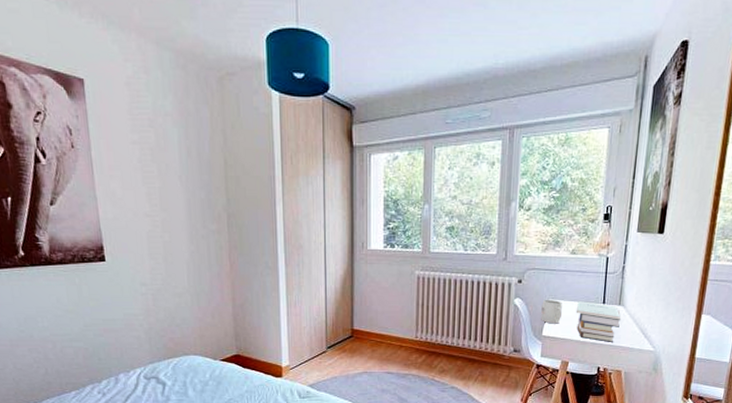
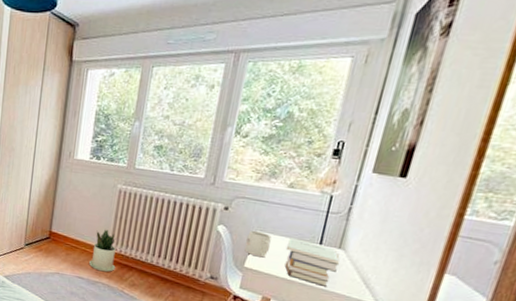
planter: none [397,318,424,363] -> present [89,229,116,273]

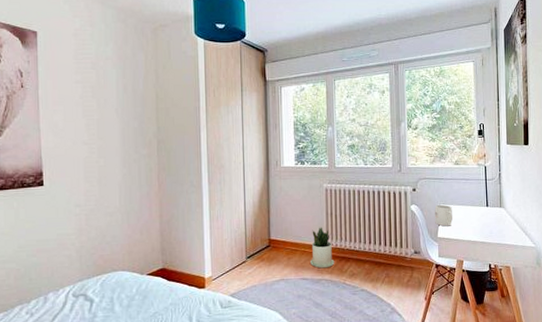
books: present [285,238,340,287] -> none [464,205,504,241]

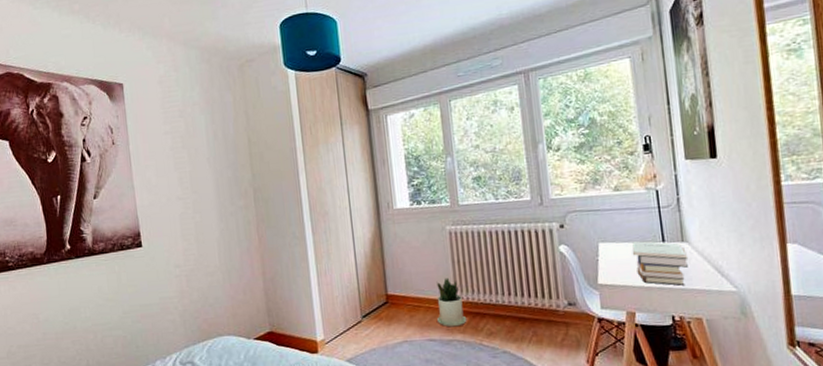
mug: present [435,204,453,227] -> none [591,242,617,270]
books: none [464,205,504,241] -> present [632,241,689,286]

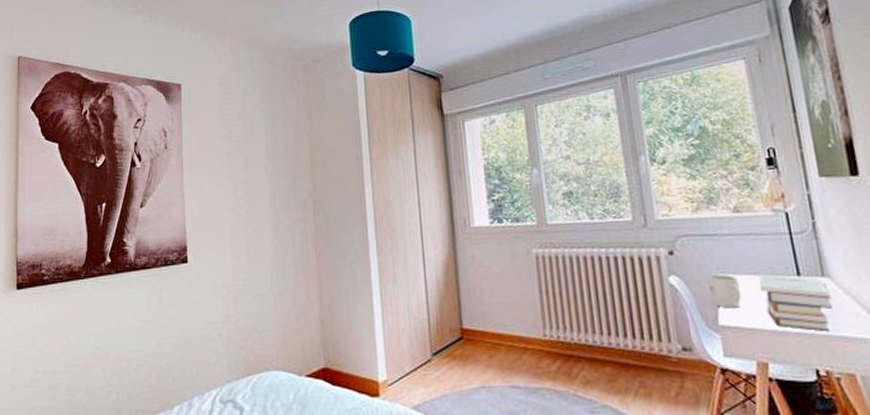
planter: present [436,277,467,328] -> none [520,310,558,372]
mug: none [591,242,617,270] -> present [708,274,742,309]

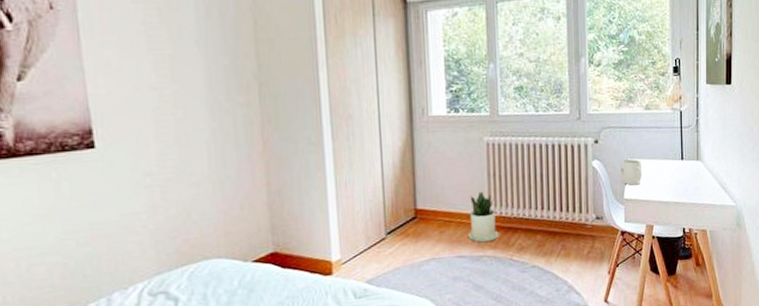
planter: none [520,310,558,372] -> present [469,191,499,243]
books: present [759,274,832,331] -> none [655,159,701,200]

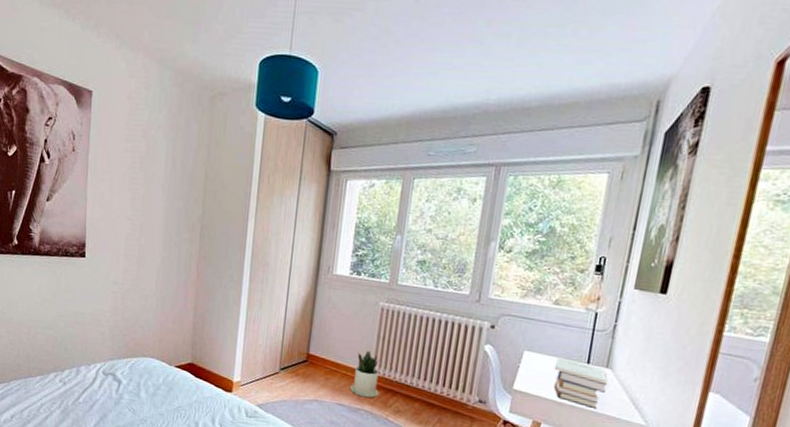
mug: present [621,158,642,186] -> none [513,349,539,379]
books: none [655,159,701,200] -> present [554,357,608,408]

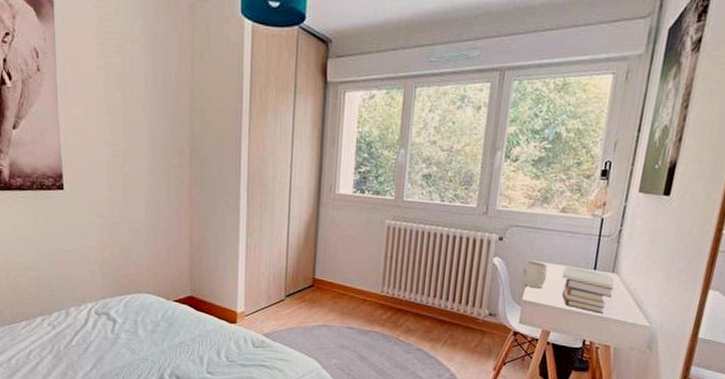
planter: present [350,350,379,399] -> none [360,271,389,320]
mug: none [513,349,539,379] -> present [522,260,547,289]

